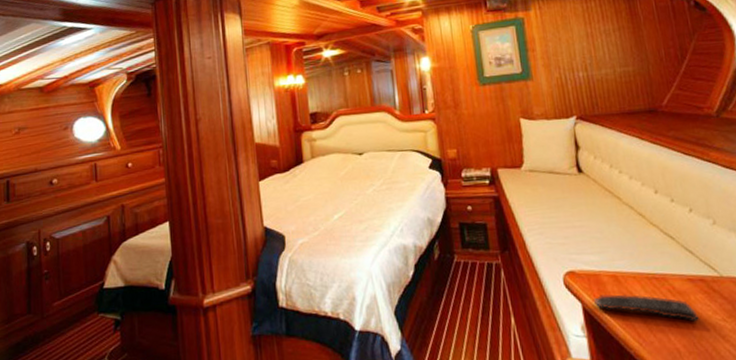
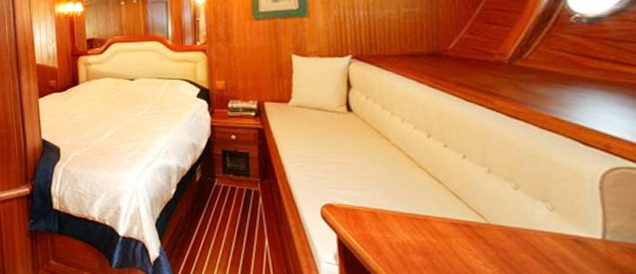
remote control: present [594,294,699,322] -> none [350,229,458,263]

